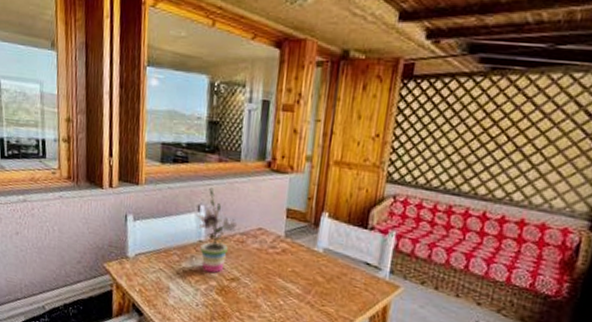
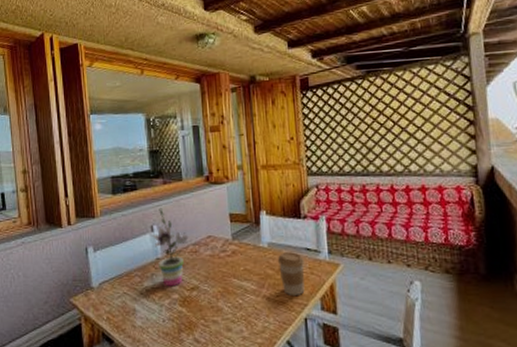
coffee cup: none [330,261,362,310] -> present [277,252,305,297]

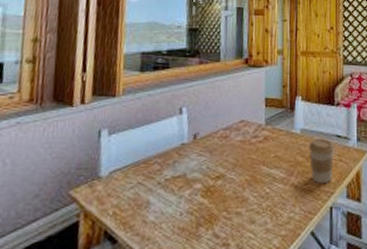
potted plant: present [152,208,191,287] -> none [180,89,222,176]

